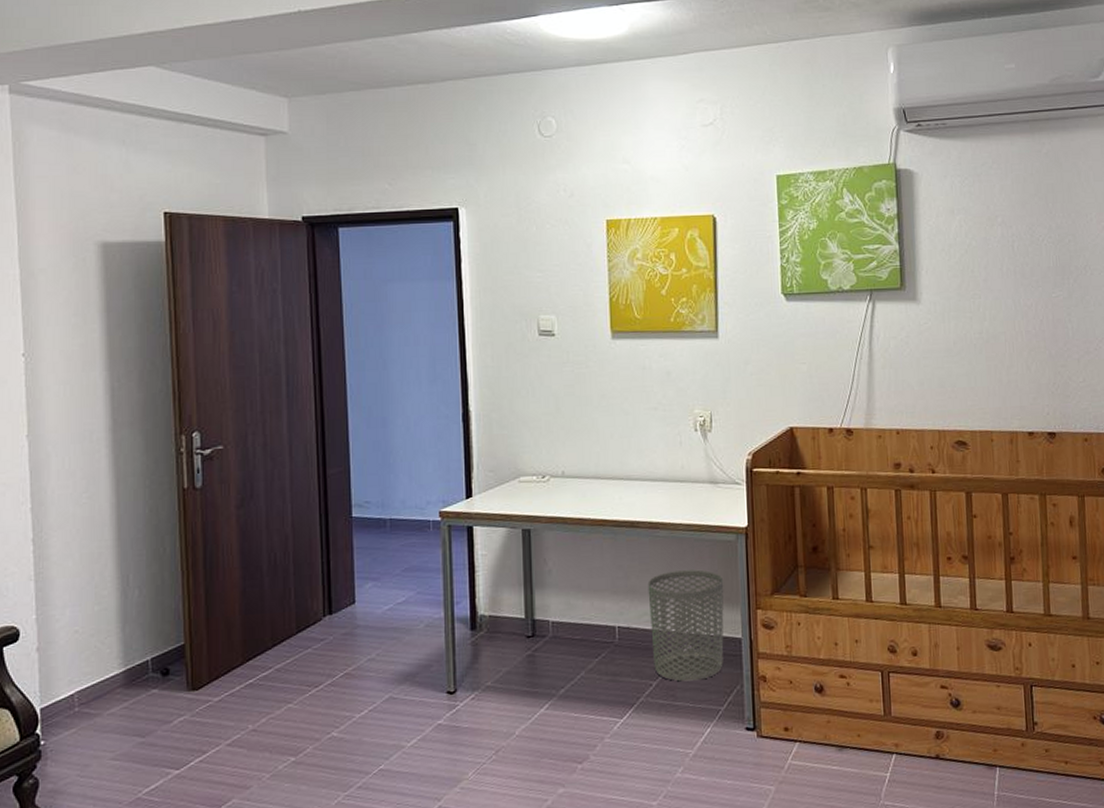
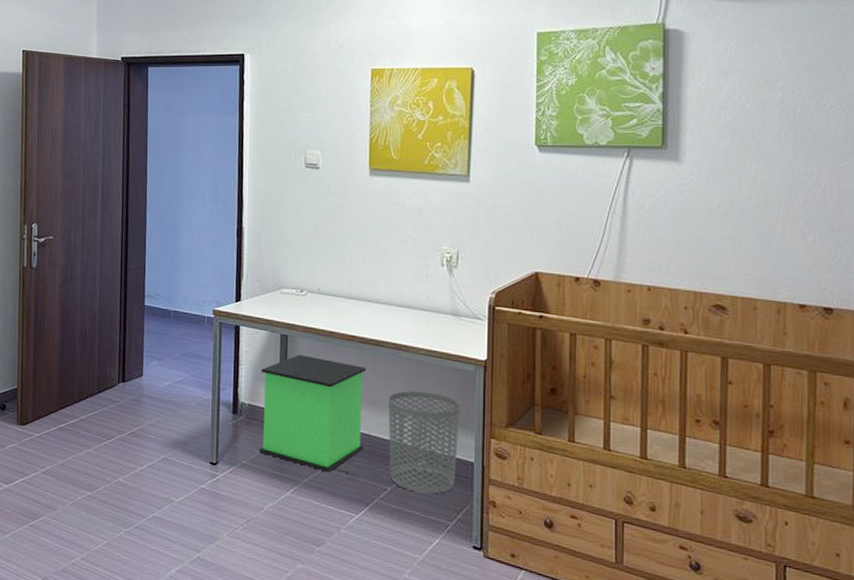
stool: none [501,549,626,678] -> present [259,354,367,474]

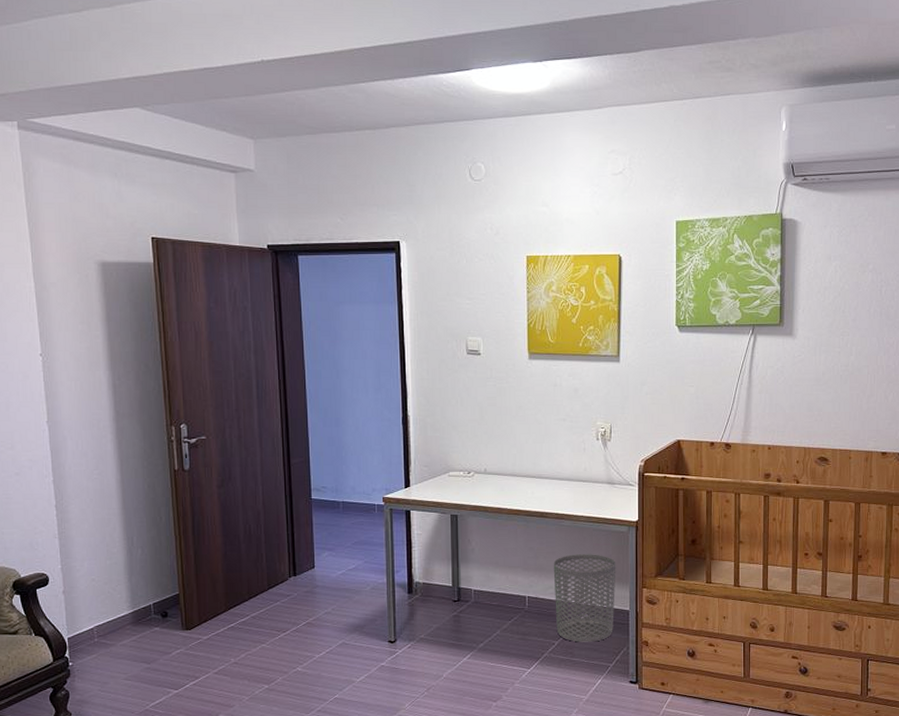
stool: present [259,354,367,474] -> none [433,532,534,636]

